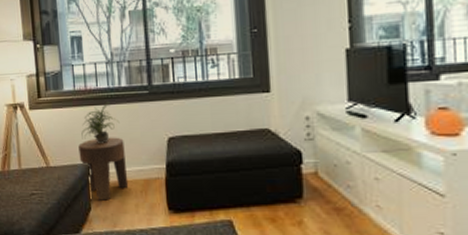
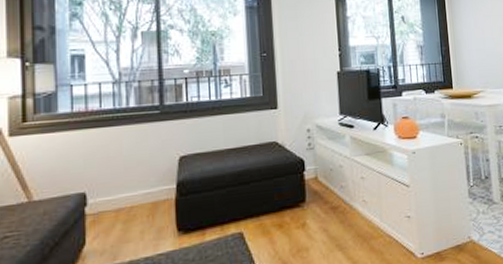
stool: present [78,137,129,201] -> none [73,160,133,233]
potted plant: present [81,102,120,143] -> none [78,123,126,169]

